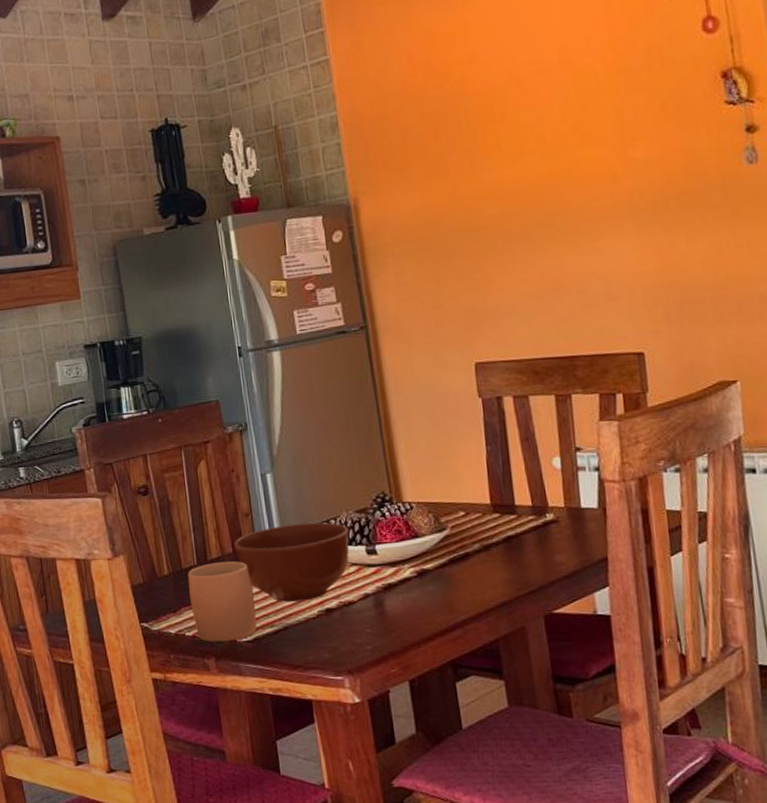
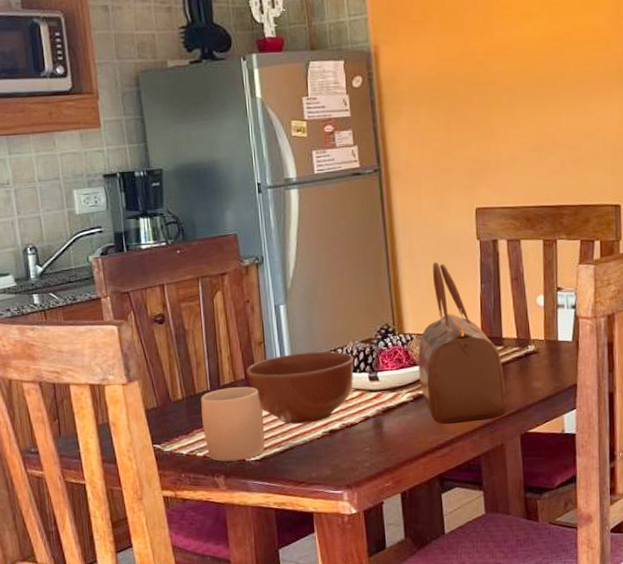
handbag: none [419,422,526,604] -> present [417,261,507,425]

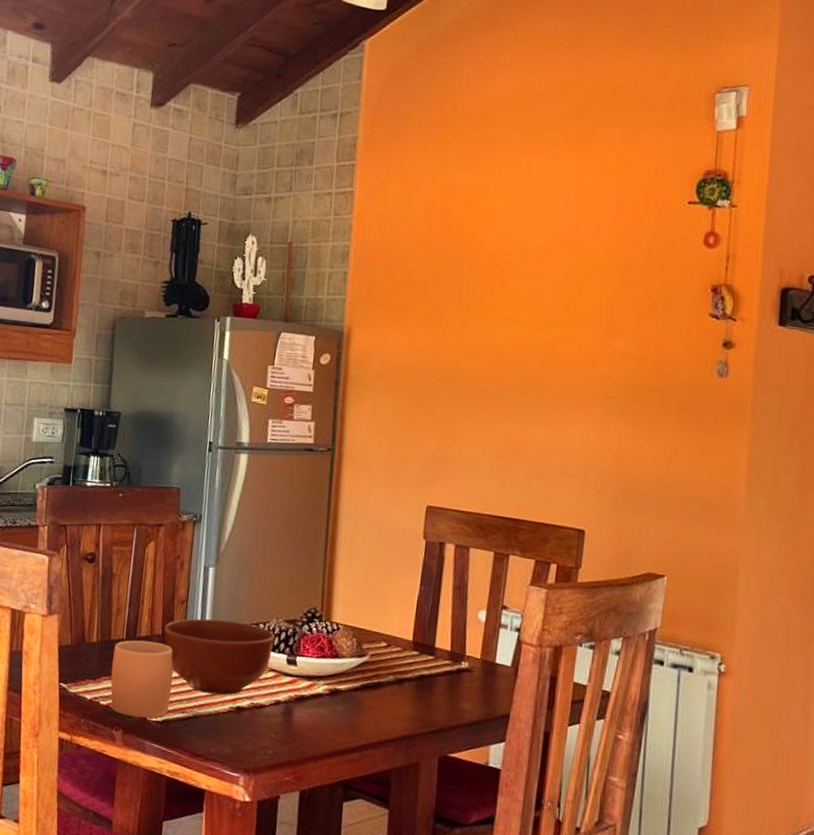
handbag: present [417,261,507,425] -> none [339,553,431,733]

